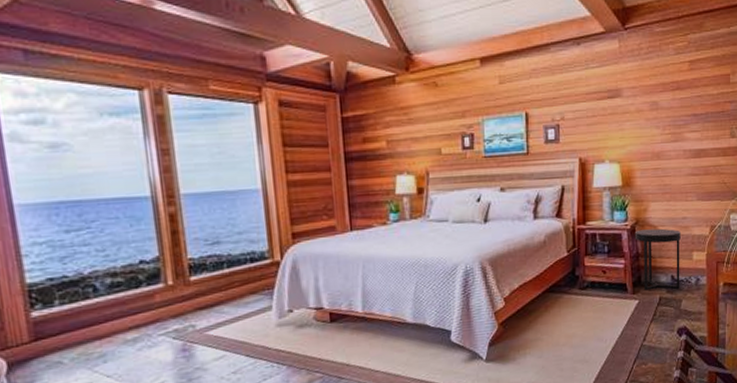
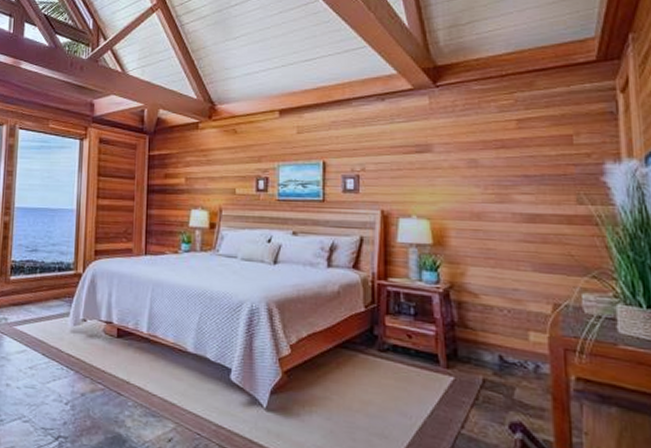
side table: present [634,228,681,291] -> none [448,295,512,372]

